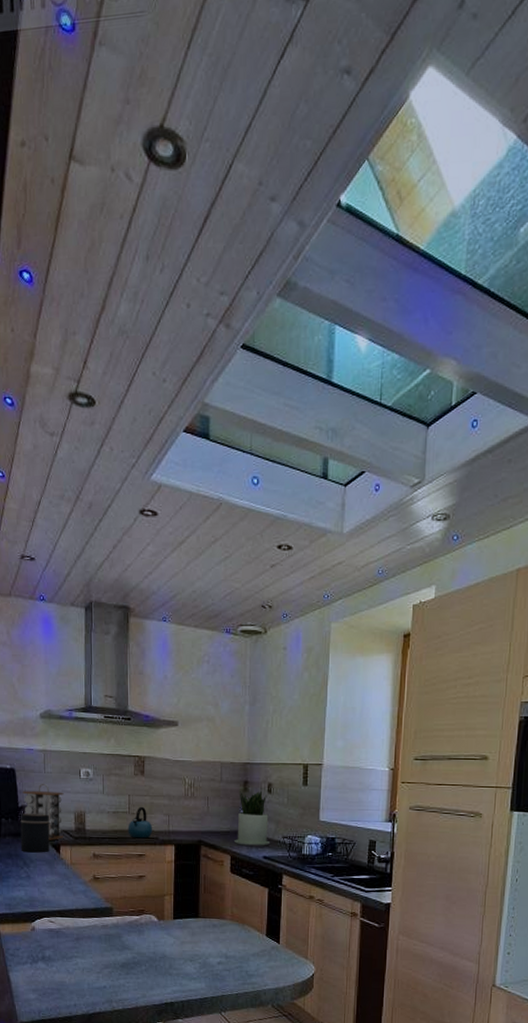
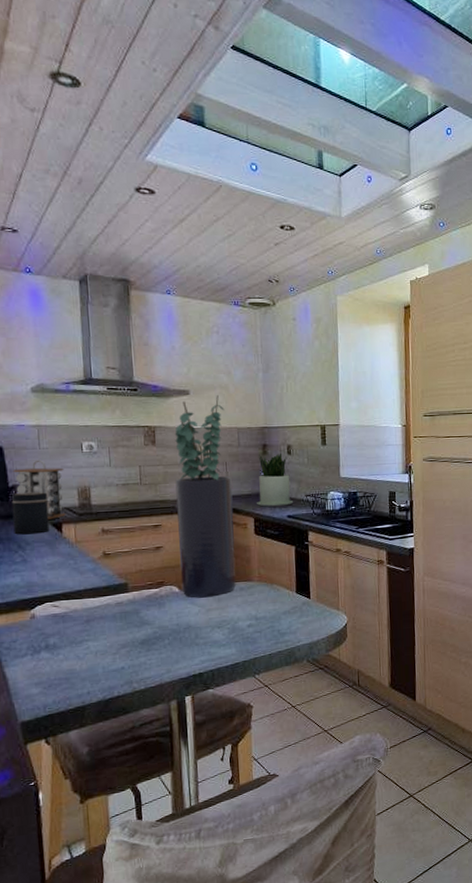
kettle: present [127,807,153,839] -> none [140,477,169,509]
vase: none [159,727,212,930] -> present [175,395,236,598]

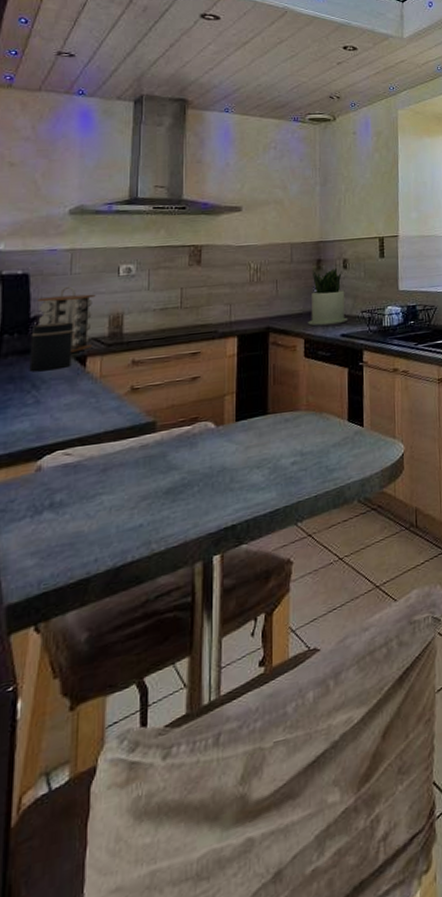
vase: present [175,395,236,598] -> none [218,210,282,435]

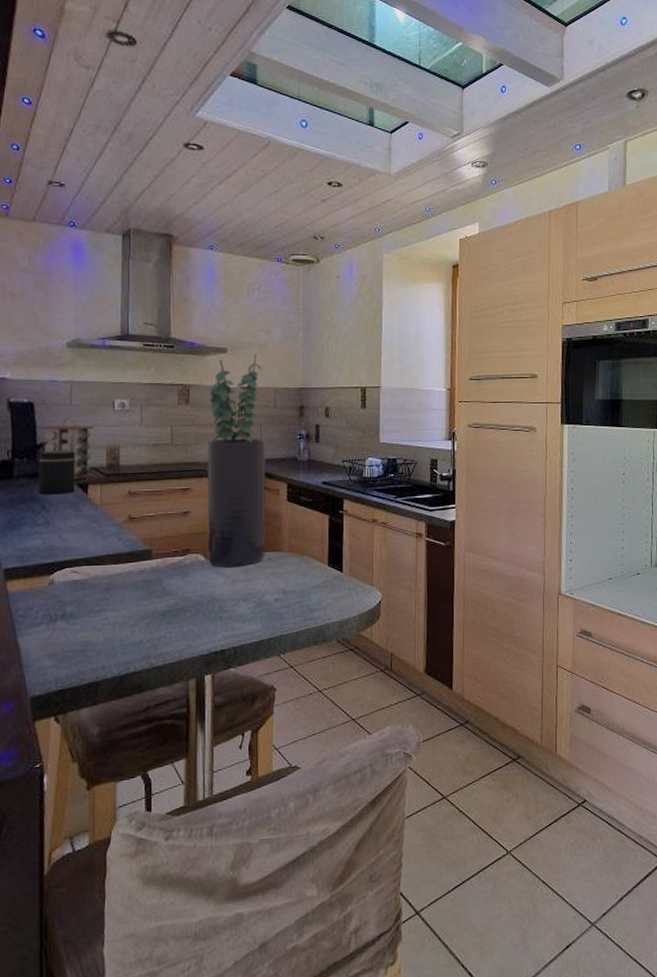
vase: none [218,210,282,435] -> present [207,354,266,568]
planter: present [307,267,349,327] -> none [290,415,330,473]

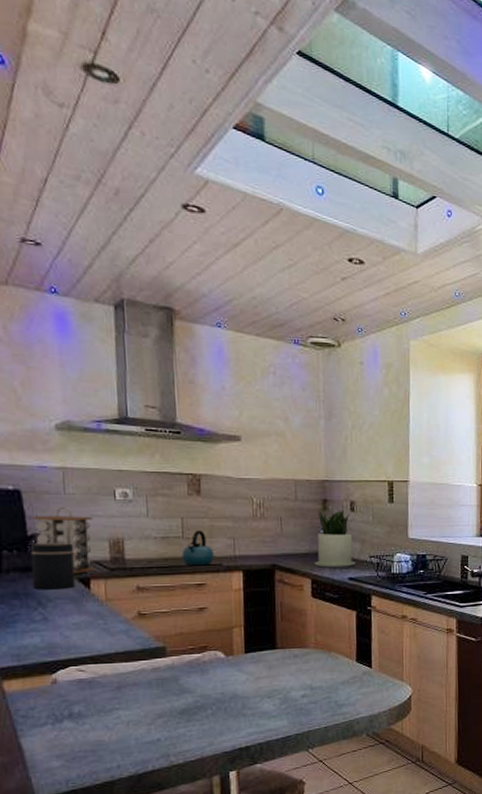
kettle: none [170,438,199,472] -> present [181,531,215,566]
vase: present [207,354,266,568] -> none [223,443,290,665]
planter: none [290,415,330,473] -> present [313,509,356,569]

